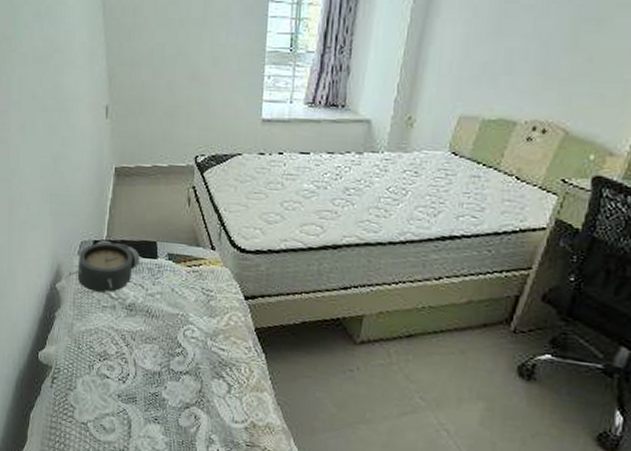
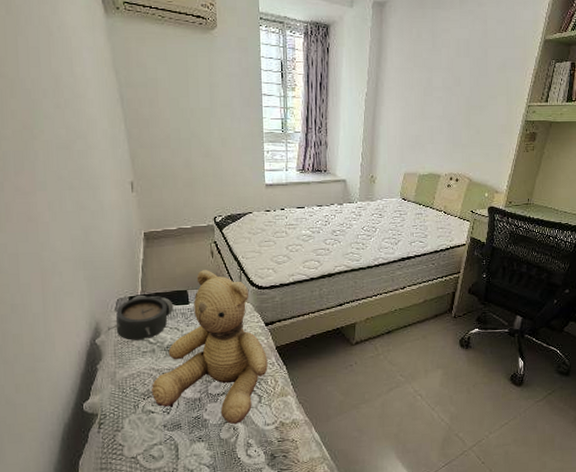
teddy bear: none [107,220,243,413] -> present [151,270,268,425]

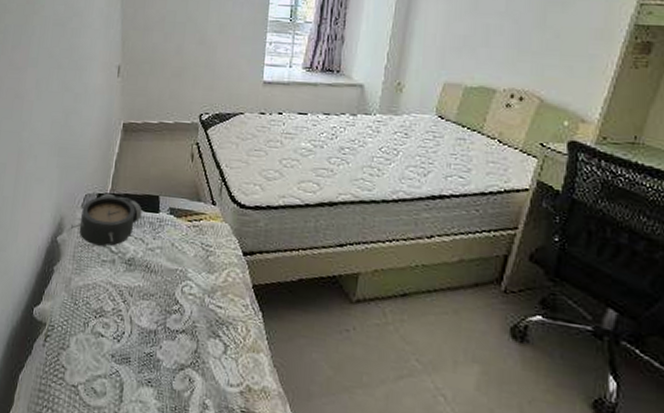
teddy bear: present [151,270,268,425] -> none [104,174,241,376]

